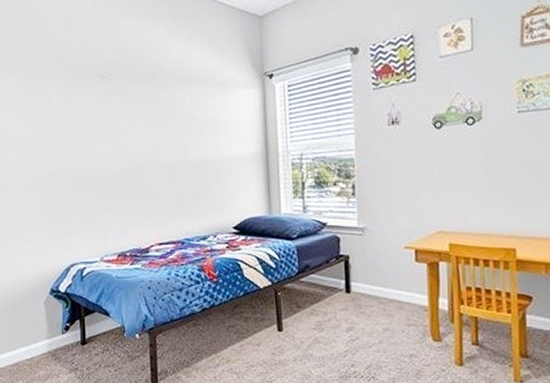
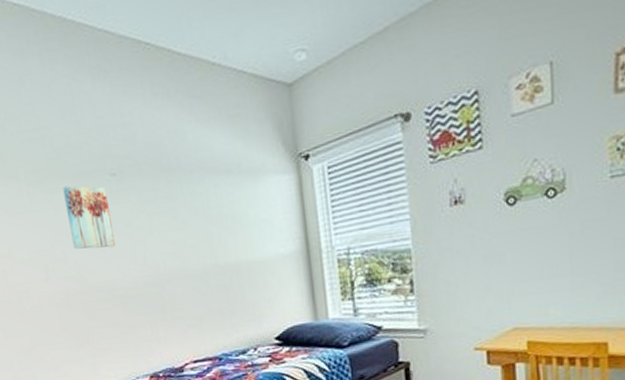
wall art: none [58,83,99,139] -> present [63,185,115,249]

